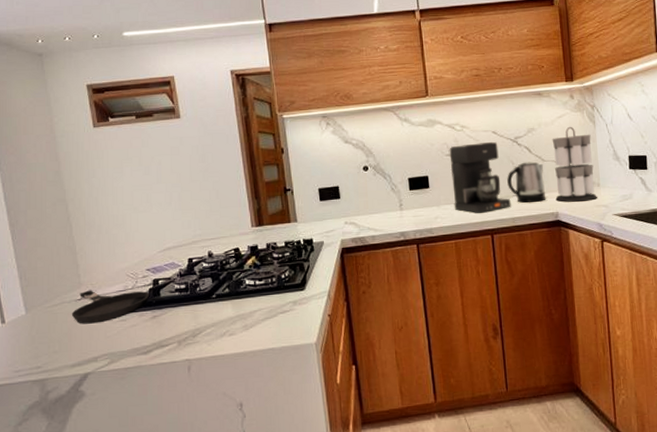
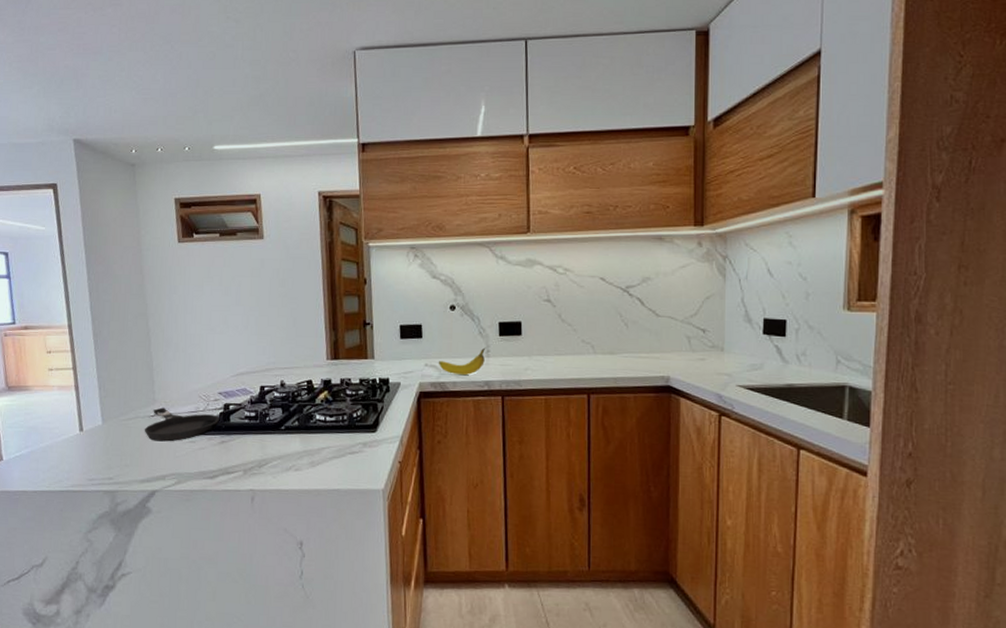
fruit: none [356,202,399,230] -> present [438,347,486,376]
coffee maker: present [449,142,511,213] -> none [547,289,614,369]
kettle: present [507,161,546,203] -> none [612,315,658,363]
spice rack: present [552,126,597,203] -> none [668,278,719,368]

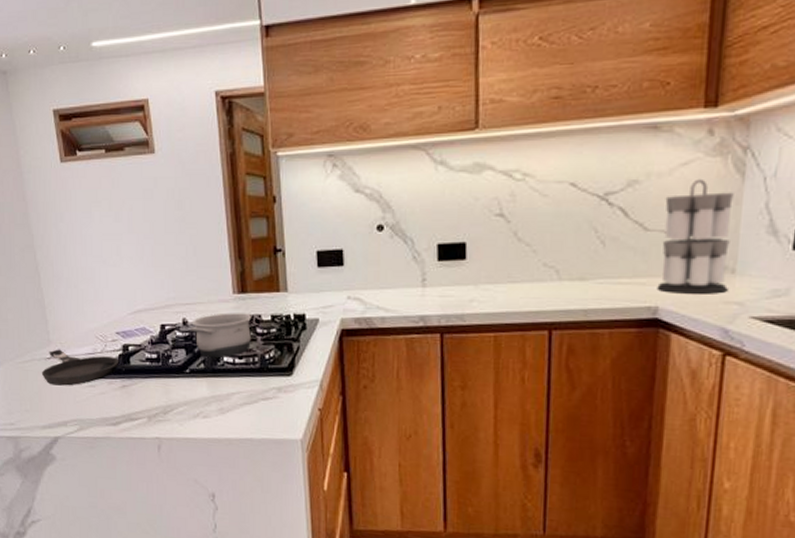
cooking pot: none [287,376,343,417] -> present [190,313,252,359]
fruit: present [438,347,486,376] -> none [363,275,422,310]
spice rack: none [668,278,719,368] -> present [657,178,734,296]

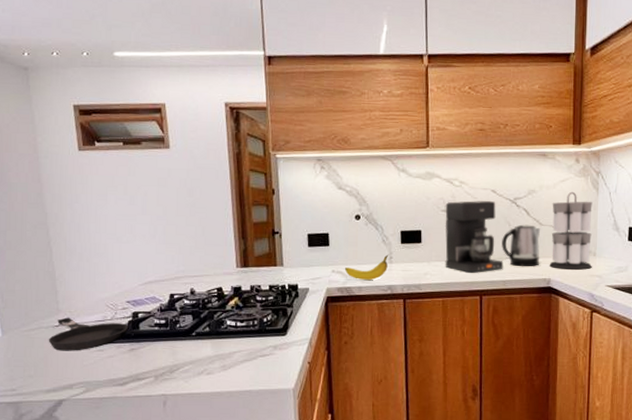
cooking pot: present [190,313,252,359] -> none [197,283,253,323]
fruit: none [363,275,422,310] -> present [344,254,389,281]
coffee maker: none [498,199,585,299] -> present [445,201,504,273]
kettle: none [583,230,646,291] -> present [502,224,541,267]

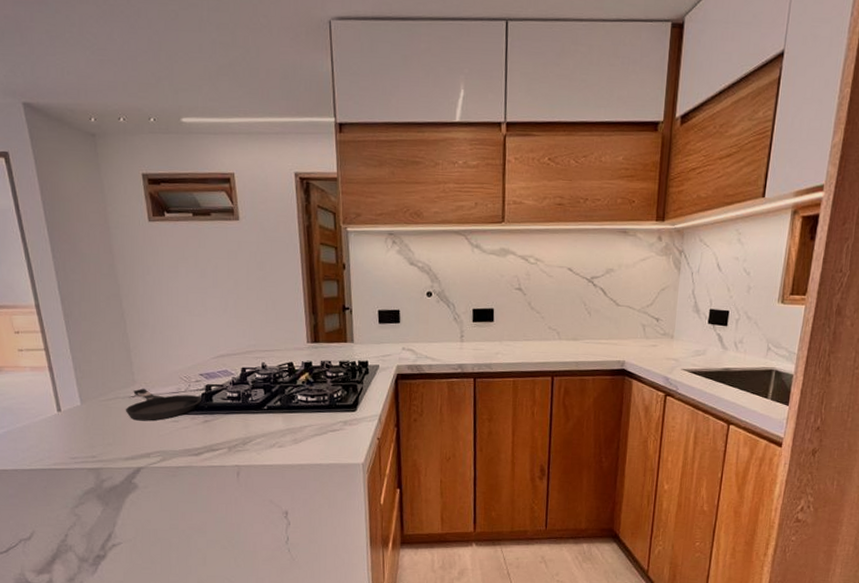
fruit: present [344,254,389,281] -> none [415,333,460,359]
coffee maker: present [445,201,504,273] -> none [517,279,577,353]
kettle: present [502,224,541,267] -> none [576,304,618,349]
spice rack: present [549,191,593,271] -> none [624,271,673,353]

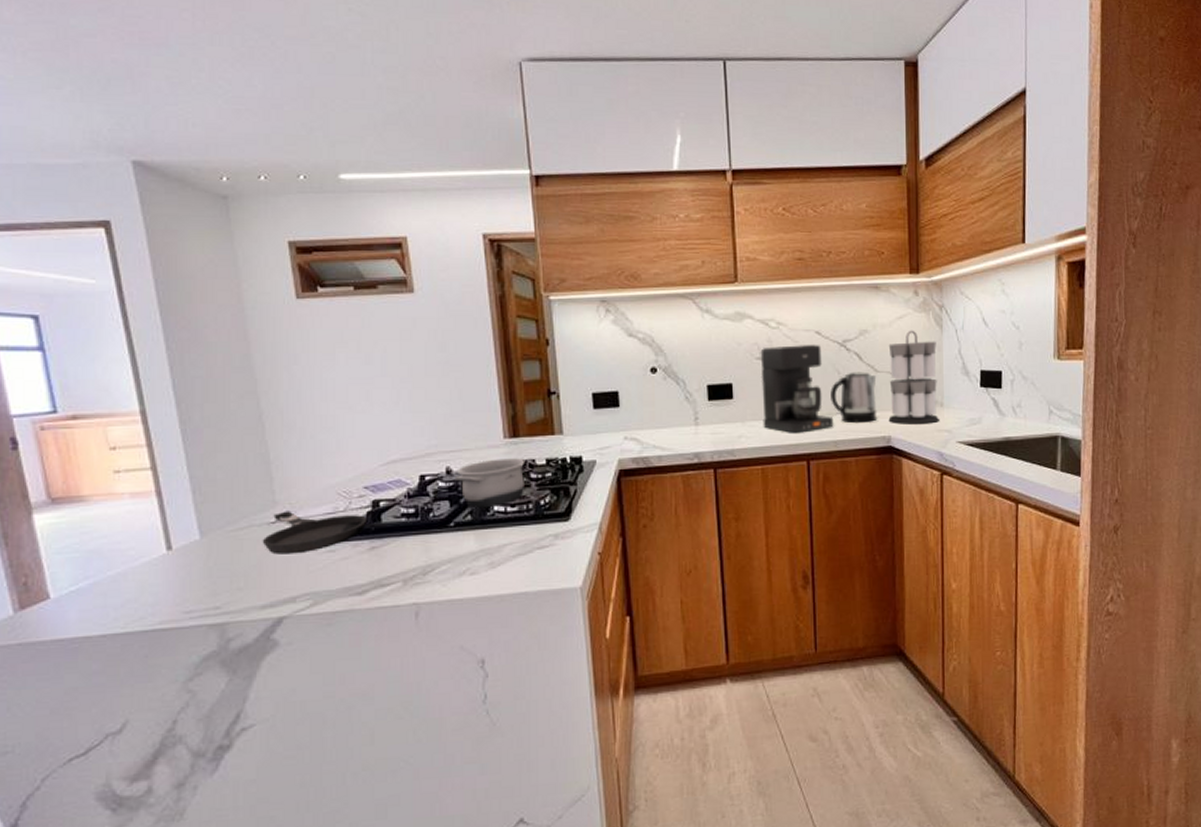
cooking pot: none [268,359,323,397] -> present [455,458,526,509]
coffee maker: none [517,279,577,353] -> present [760,345,834,433]
kettle: none [576,304,618,349] -> present [830,372,877,424]
spice rack: none [624,271,673,353] -> present [888,330,939,426]

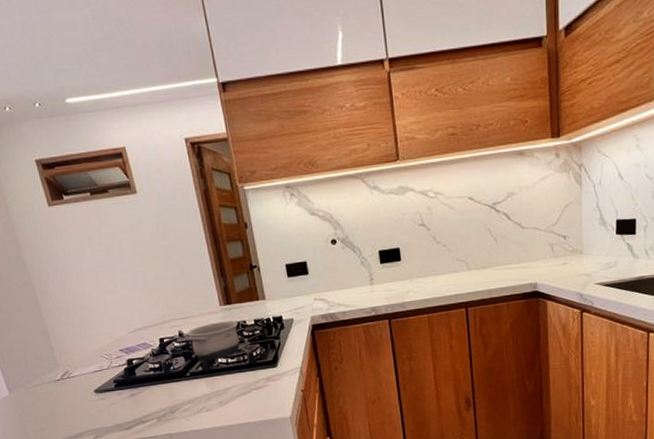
frying pan: present [262,511,368,555] -> none [52,371,126,403]
coffee maker: present [760,345,834,433] -> none [422,209,487,286]
kettle: present [830,372,877,424] -> none [483,229,525,274]
spice rack: present [888,330,939,426] -> none [533,189,579,272]

